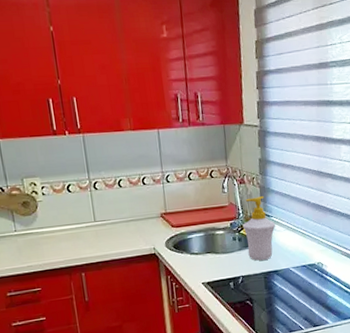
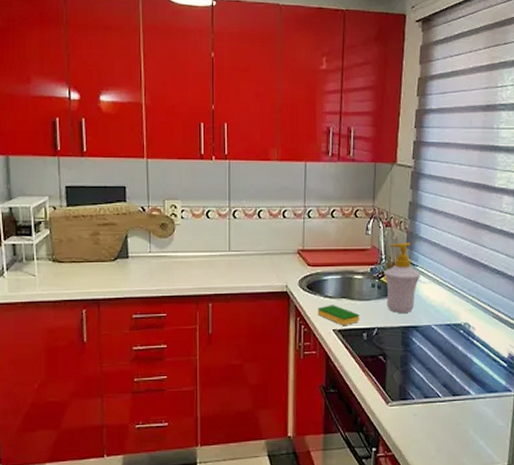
dish sponge: none [185,260,226,278] -> present [317,305,360,325]

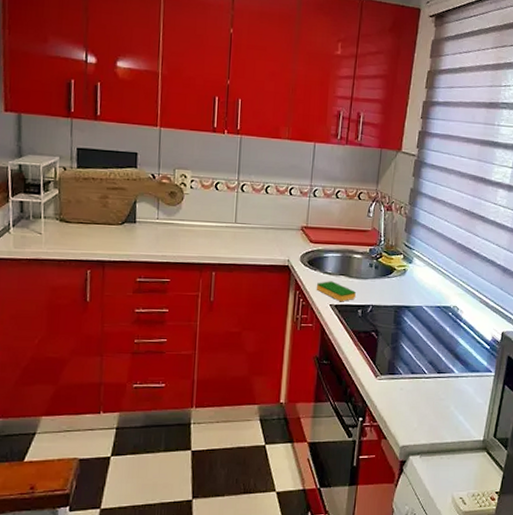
soap bottle: present [384,243,420,313] -> none [382,226,416,293]

